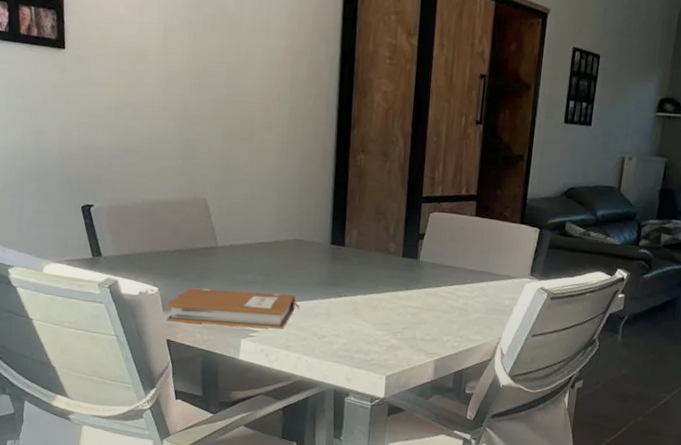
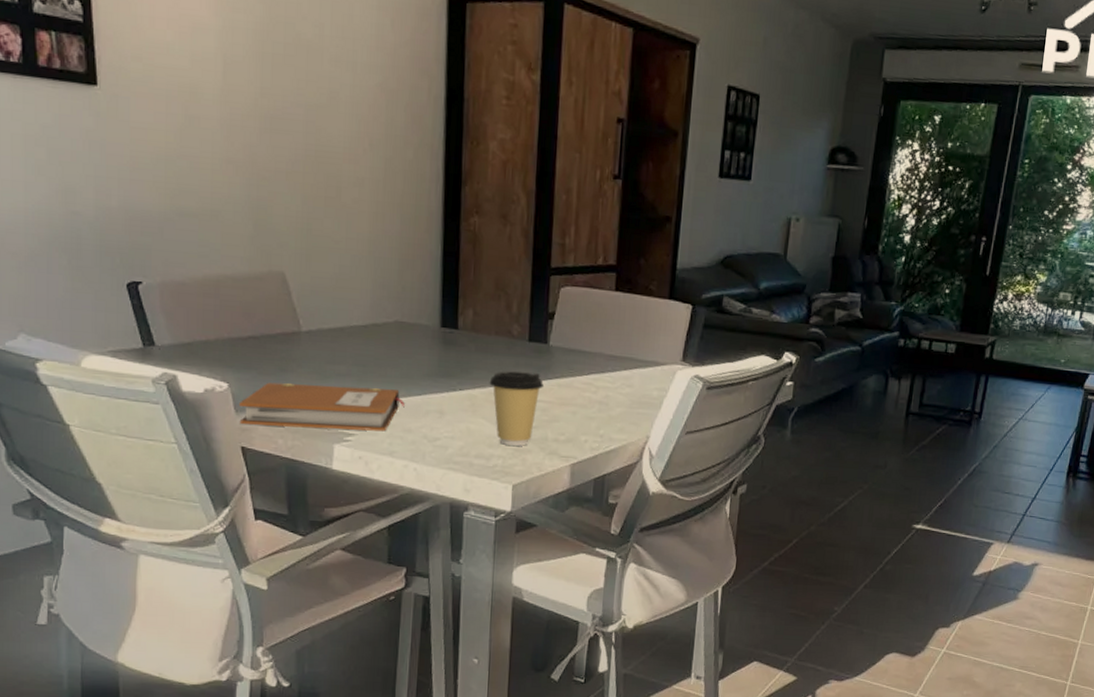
coffee cup: none [369,281,414,344] -> present [489,371,543,446]

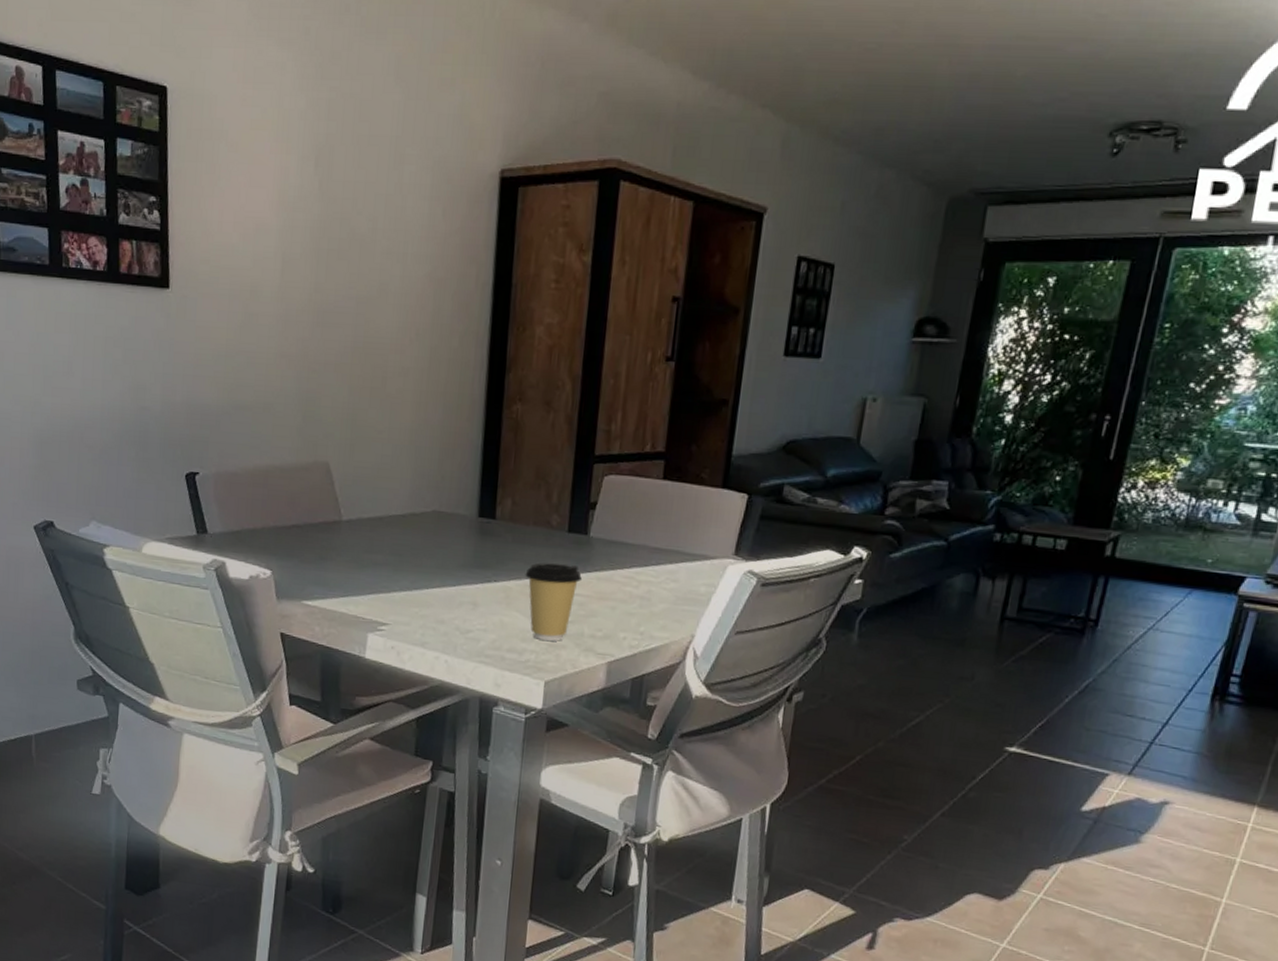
notebook: present [238,382,405,432] -> none [280,570,439,622]

